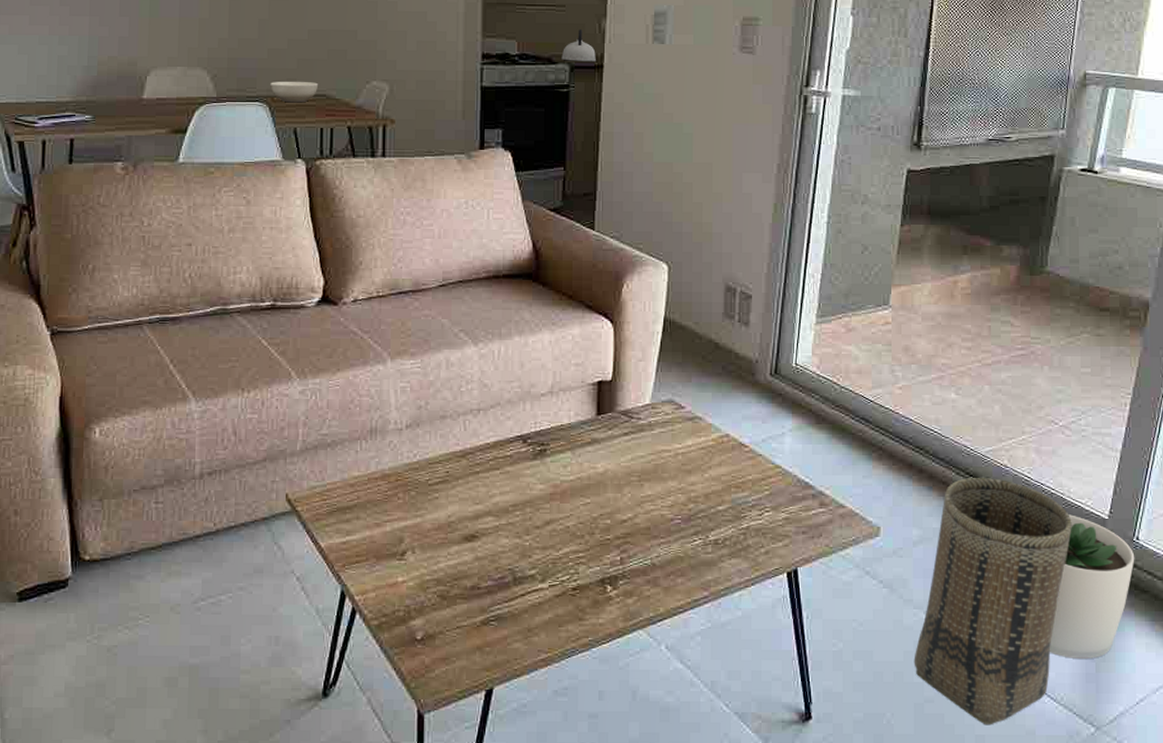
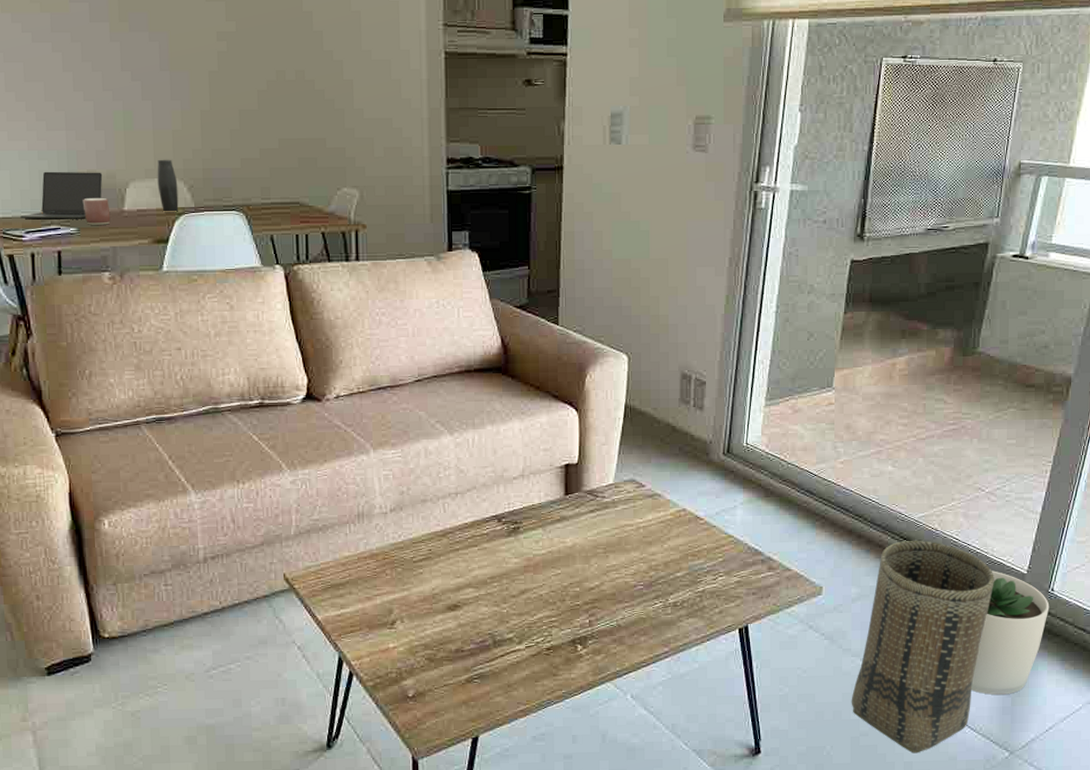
laptop: none [34,57,124,106] -> present [20,171,103,220]
mug: none [100,85,129,113] -> present [82,198,111,225]
vase: none [179,47,201,102] -> present [157,159,179,212]
bowl: present [270,81,319,103] -> none [245,189,292,211]
kettle: present [561,29,596,63] -> none [523,132,556,165]

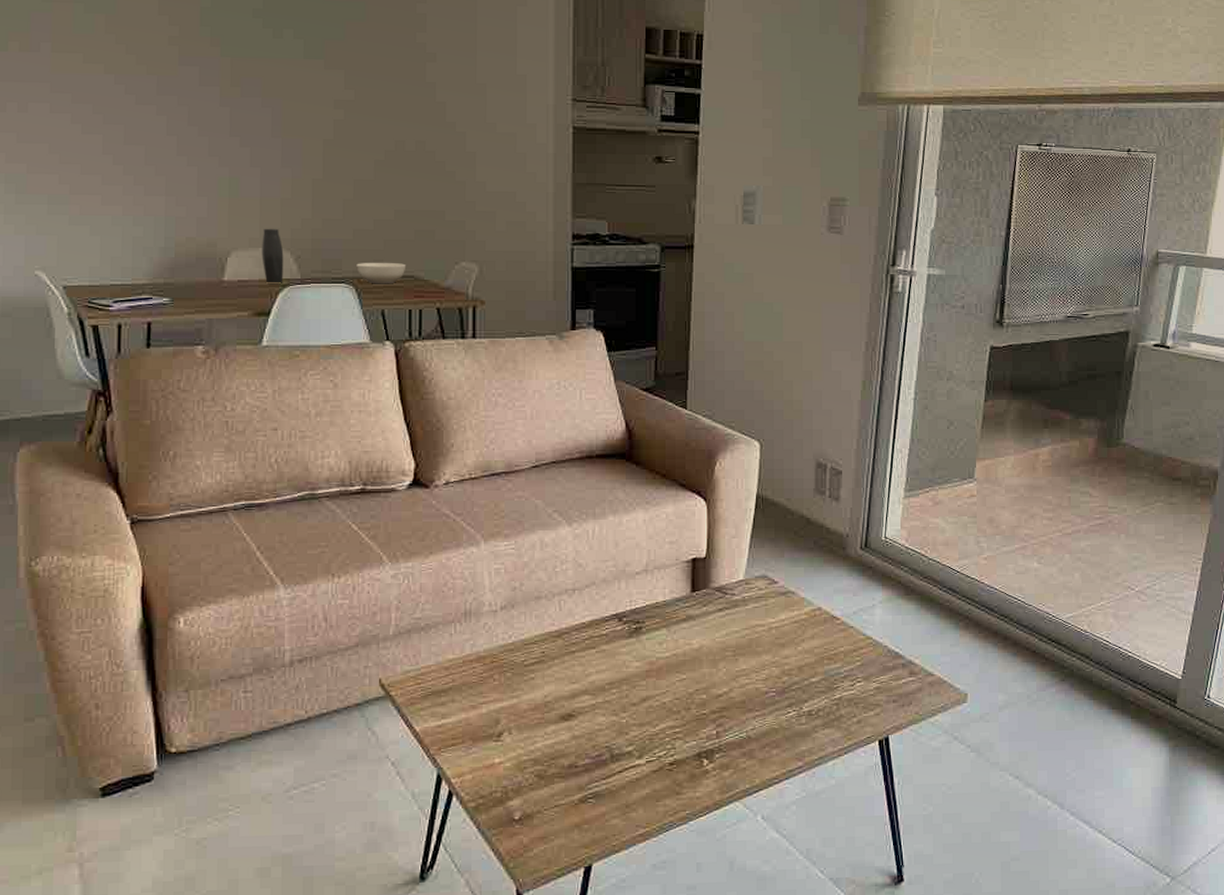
laptop: present [20,171,103,220] -> none [109,238,203,289]
mug: present [82,198,111,225] -> none [178,267,209,295]
bowl: none [245,189,292,211] -> present [356,262,407,284]
basket: present [851,541,994,754] -> none [1000,643,1148,880]
planter: present [971,571,1050,696] -> none [1128,676,1206,814]

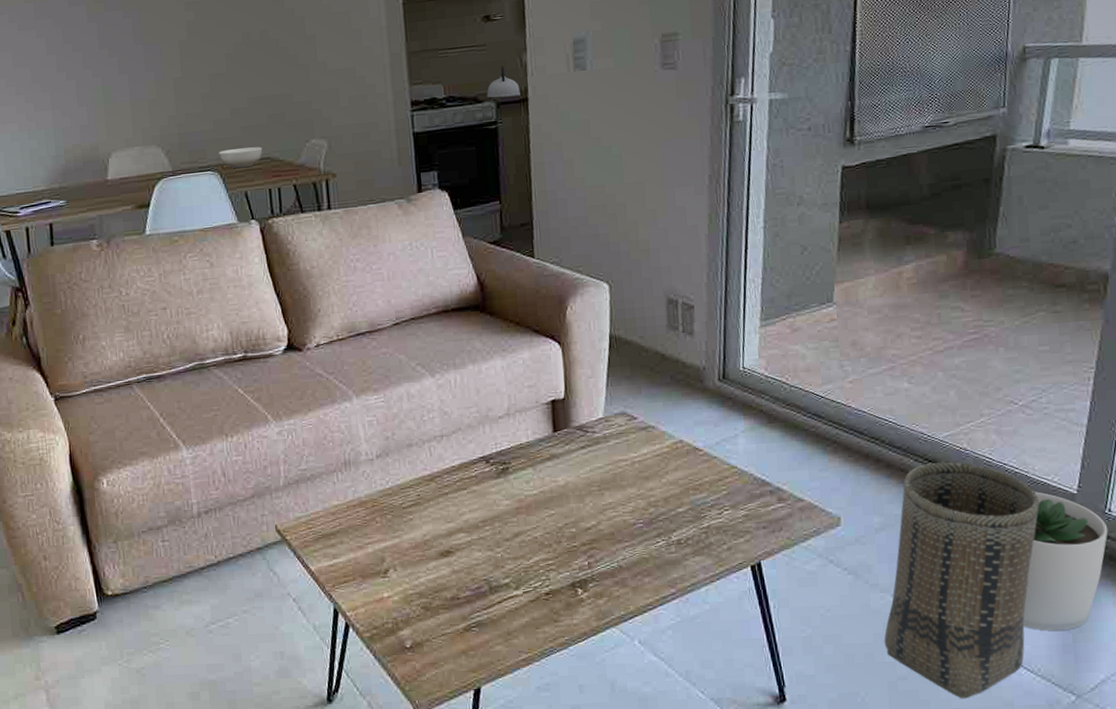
vase: present [261,228,284,283] -> none [136,127,158,177]
kettle: none [652,210,686,243] -> present [486,66,520,99]
basket: none [1000,643,1148,880] -> present [884,462,1039,699]
planter: none [1128,676,1206,814] -> present [1023,491,1108,632]

